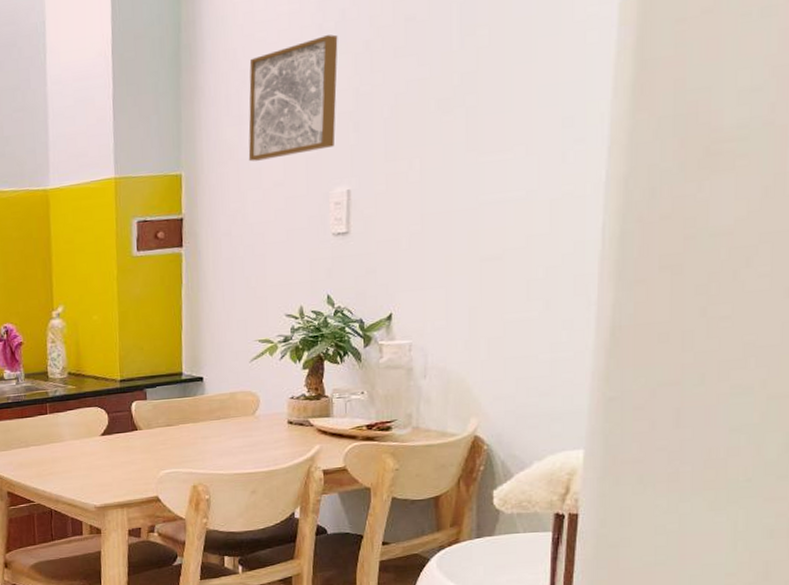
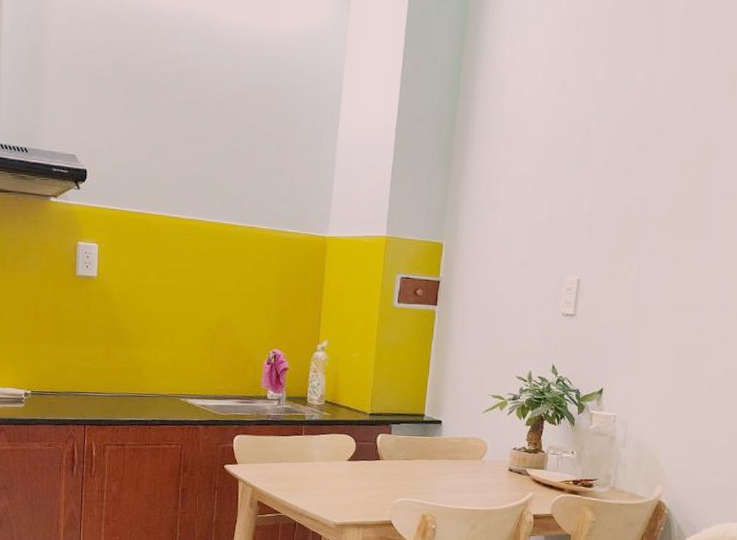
wall art: present [248,34,338,162] -> none [500,148,583,243]

